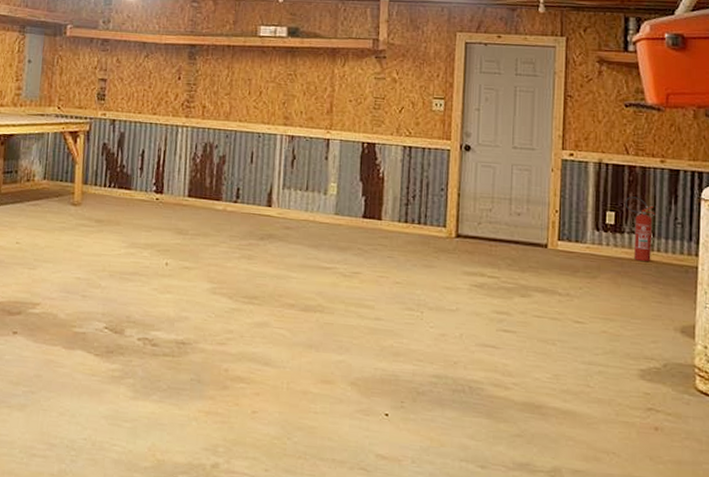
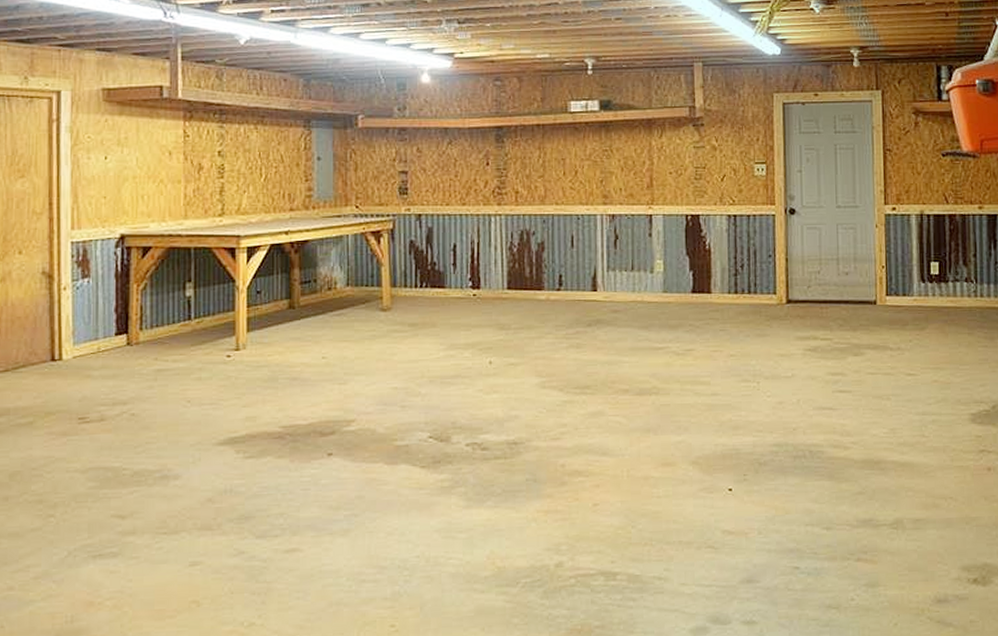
fire extinguisher: present [625,196,656,262] -> none [947,245,977,309]

